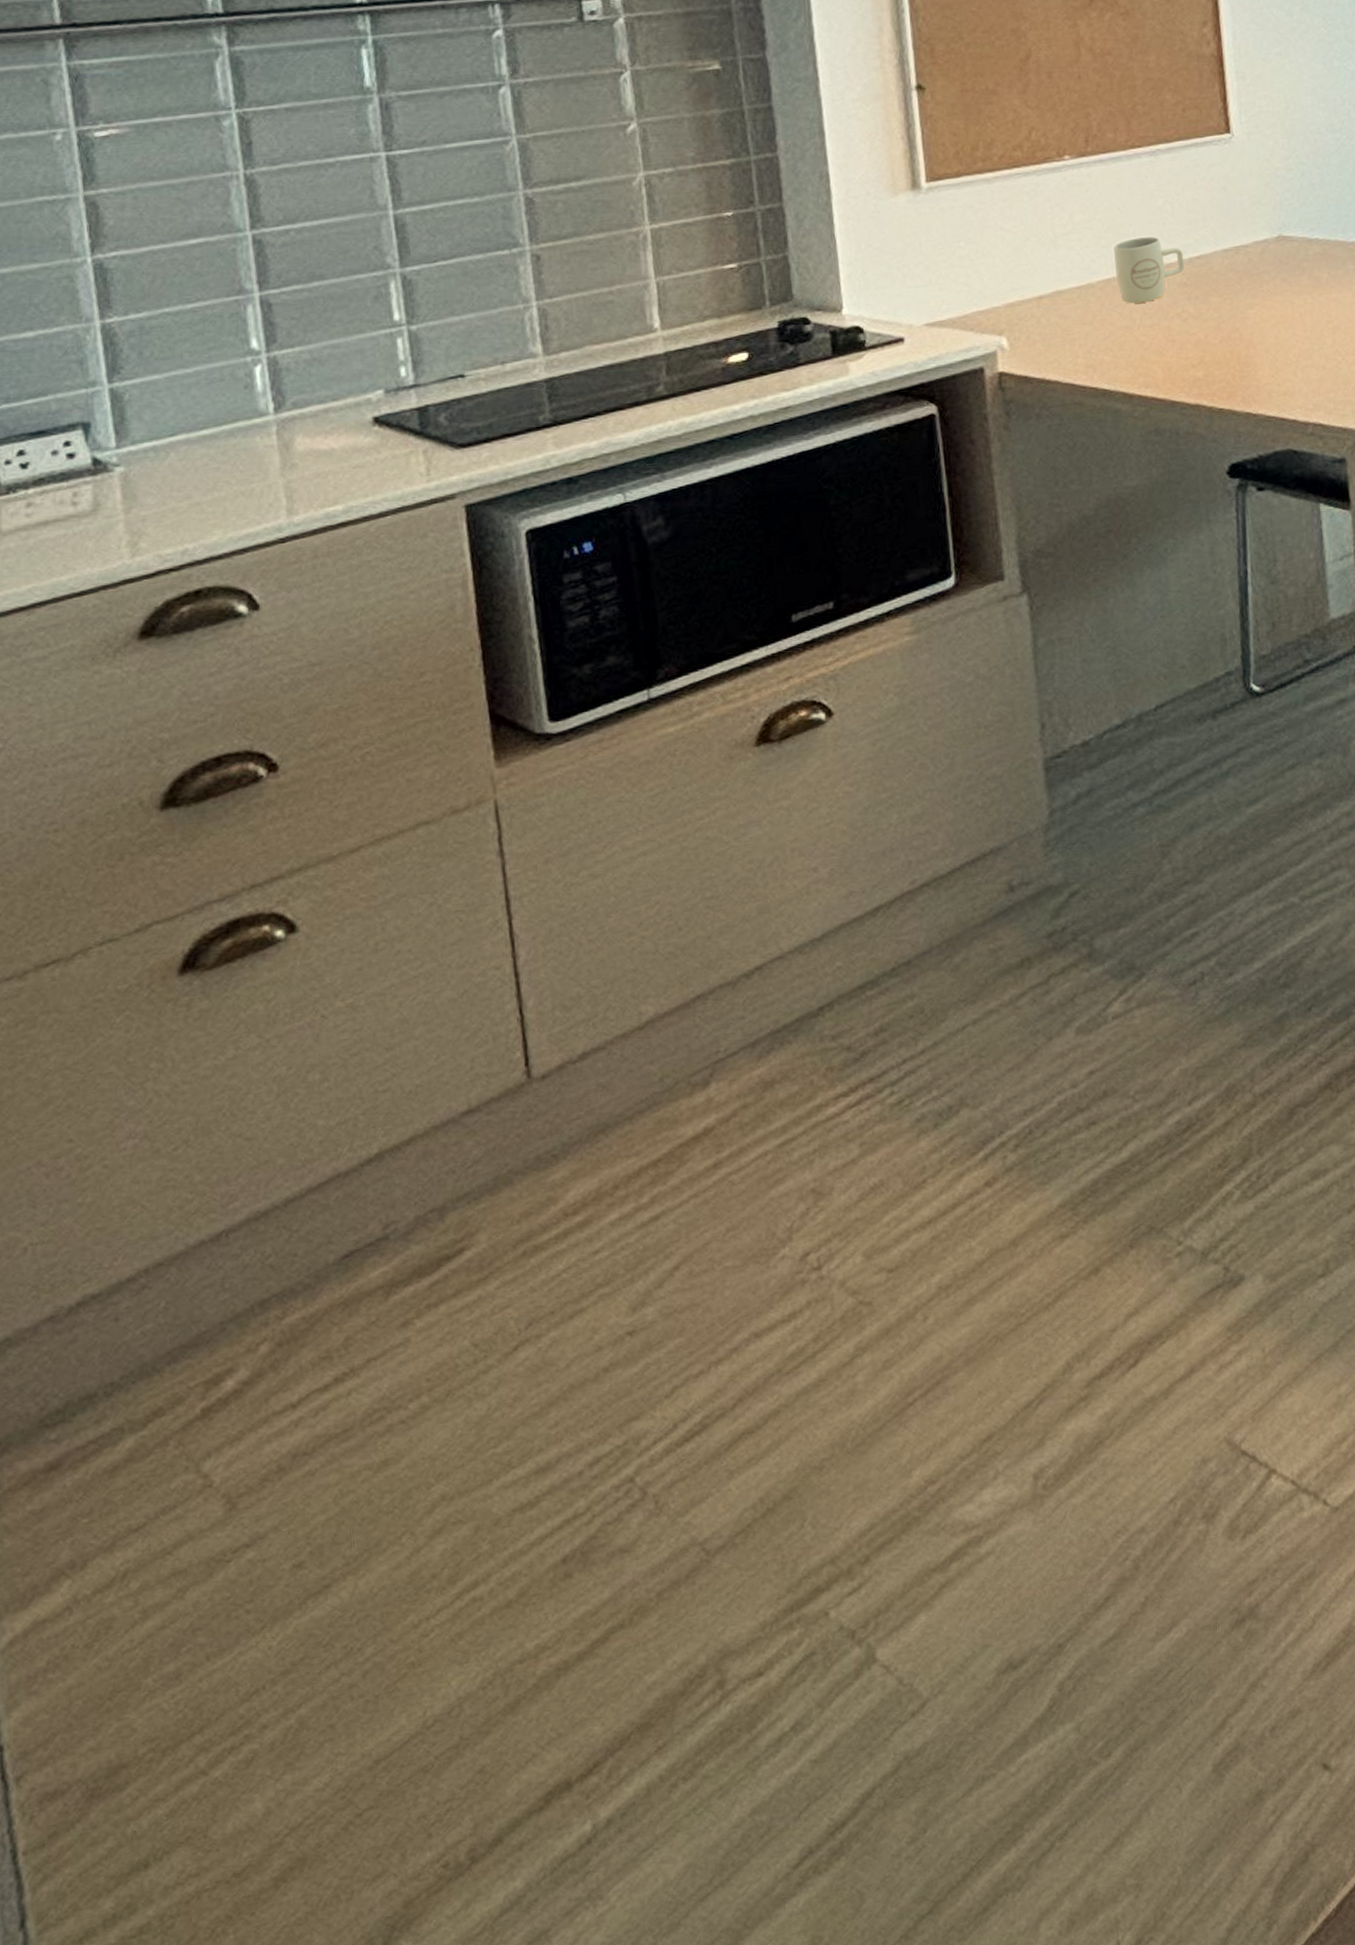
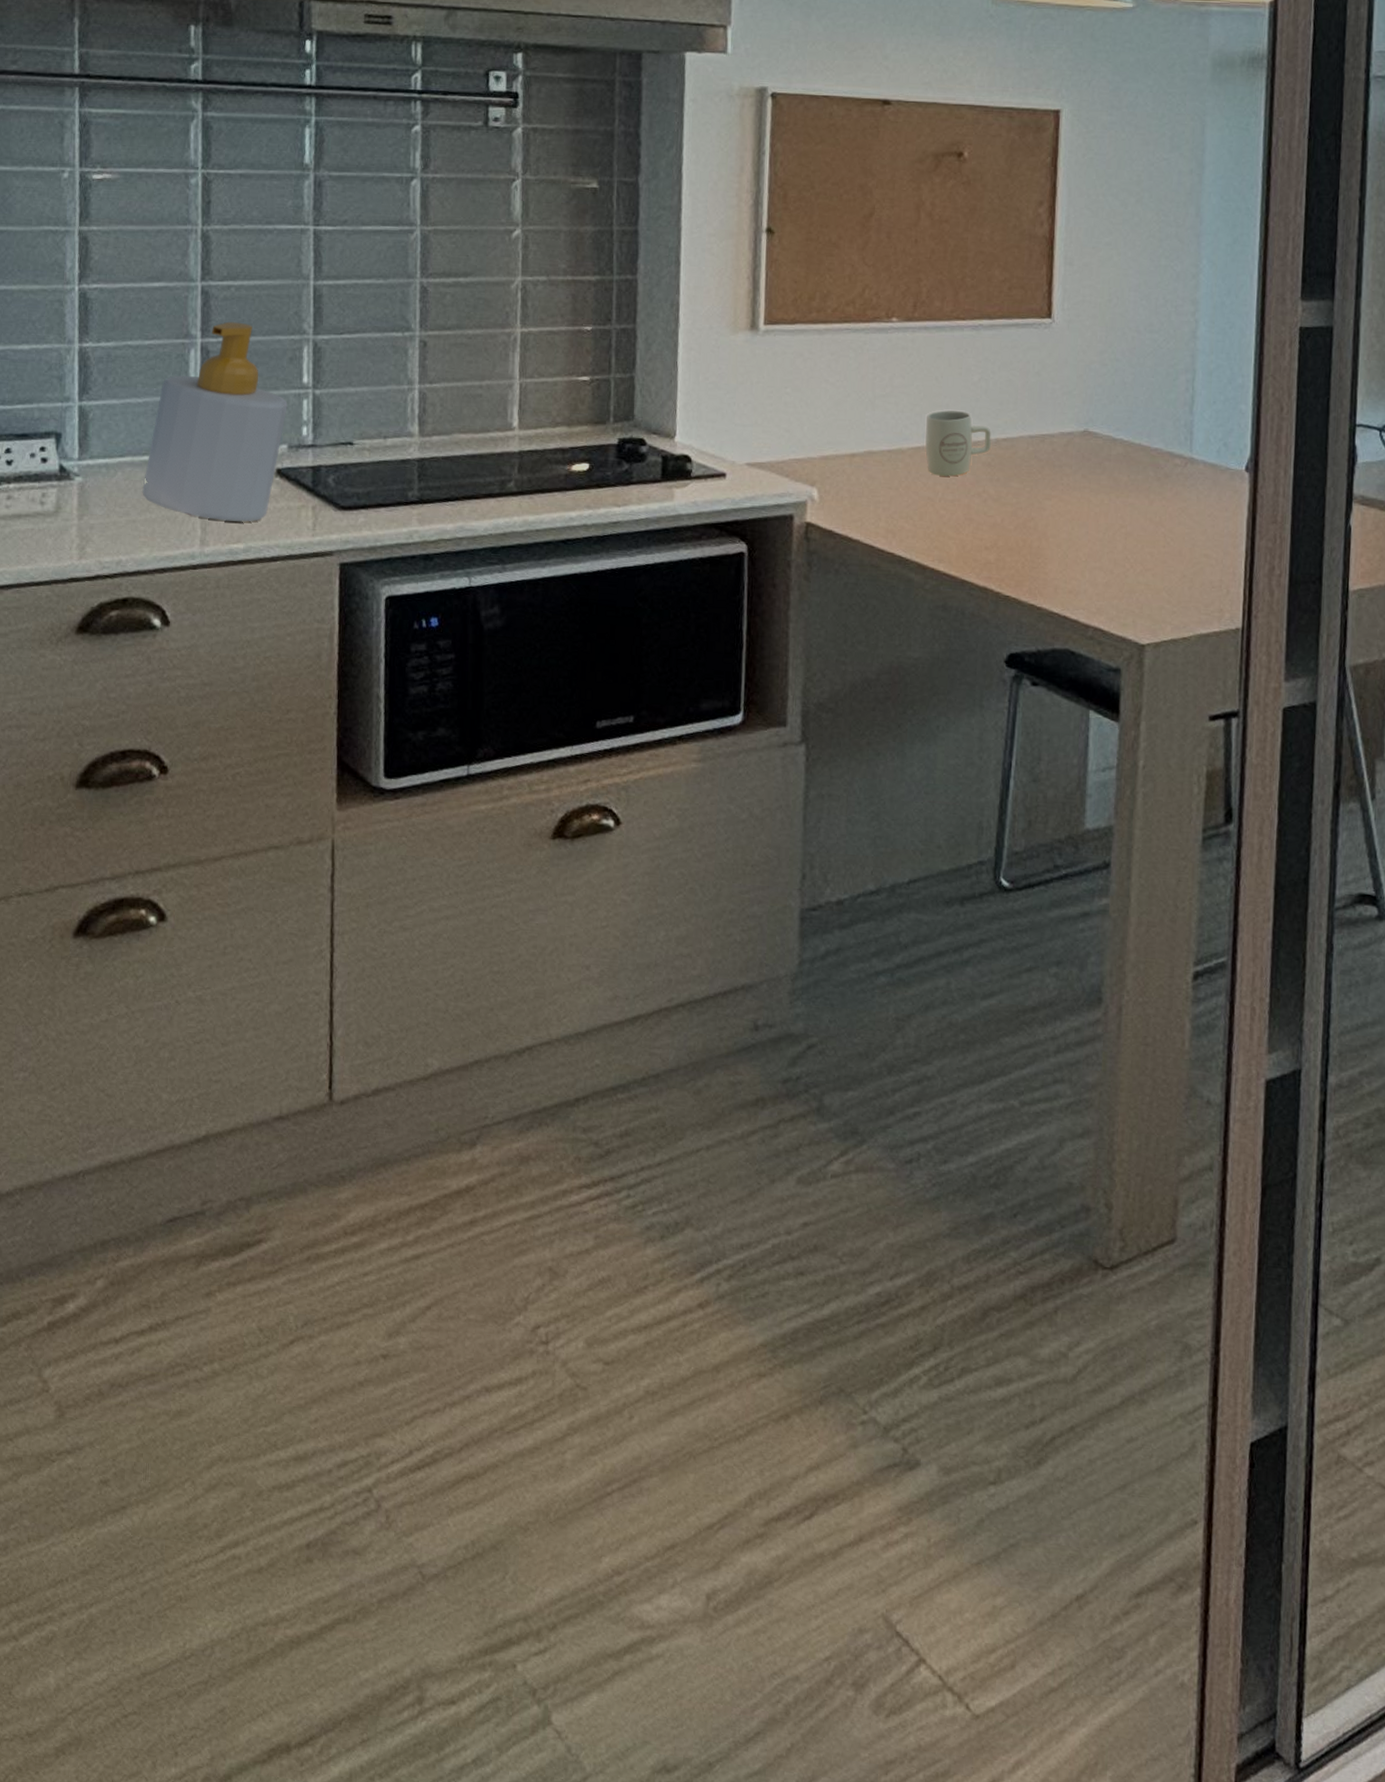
soap bottle: none [204,267,378,486] -> present [142,321,288,522]

